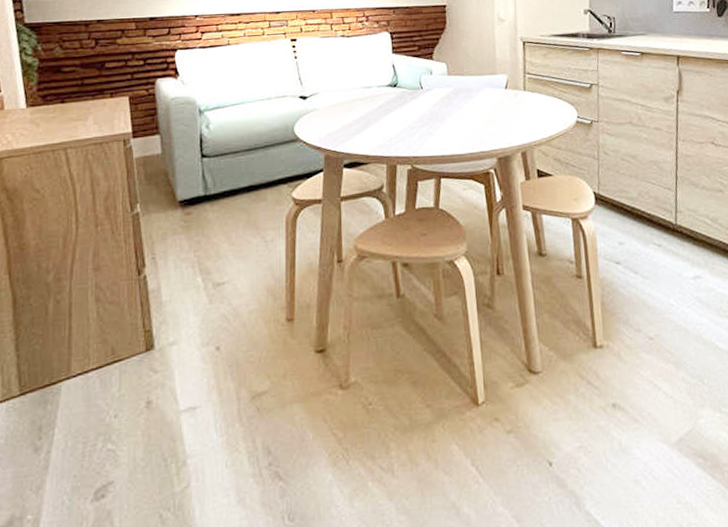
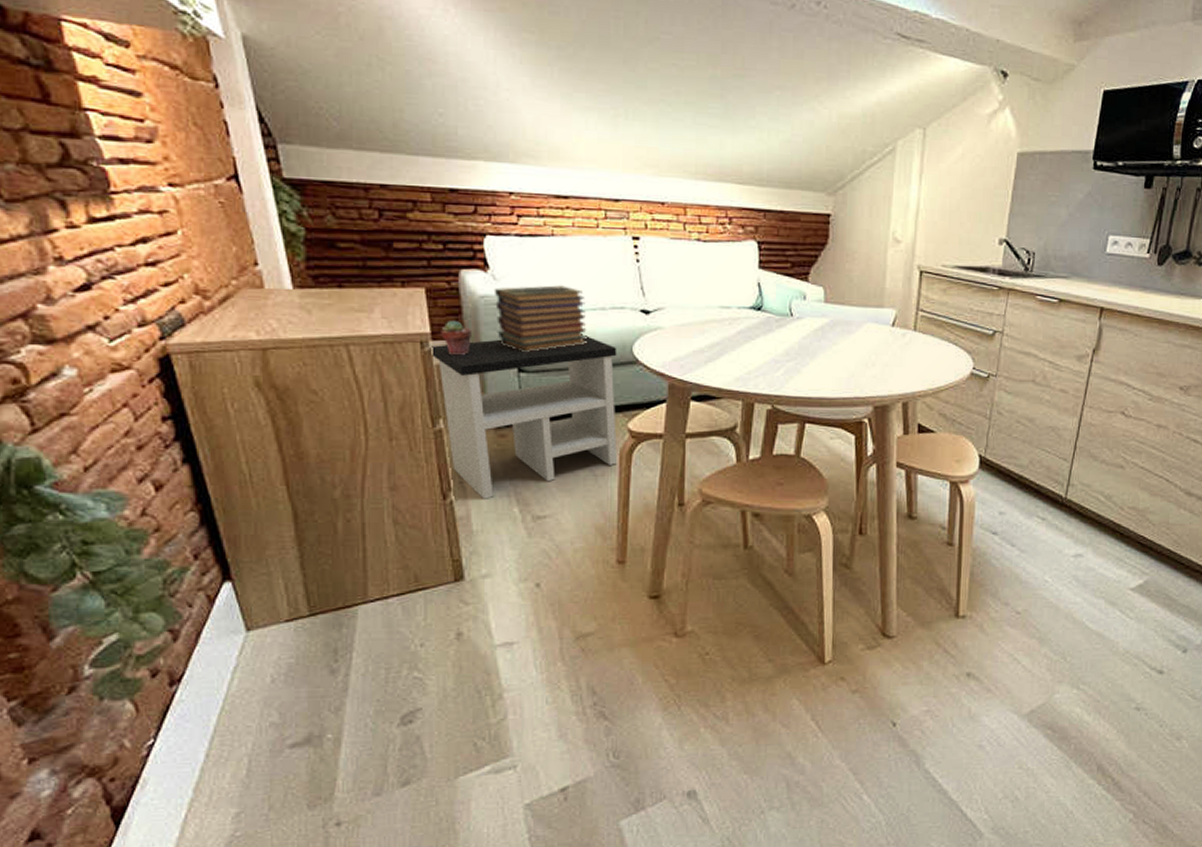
side table: none [131,121,285,272] -> present [430,334,618,499]
potted succulent: none [140,119,164,149] -> present [441,319,471,356]
book stack: none [182,83,257,141] -> present [493,285,587,353]

